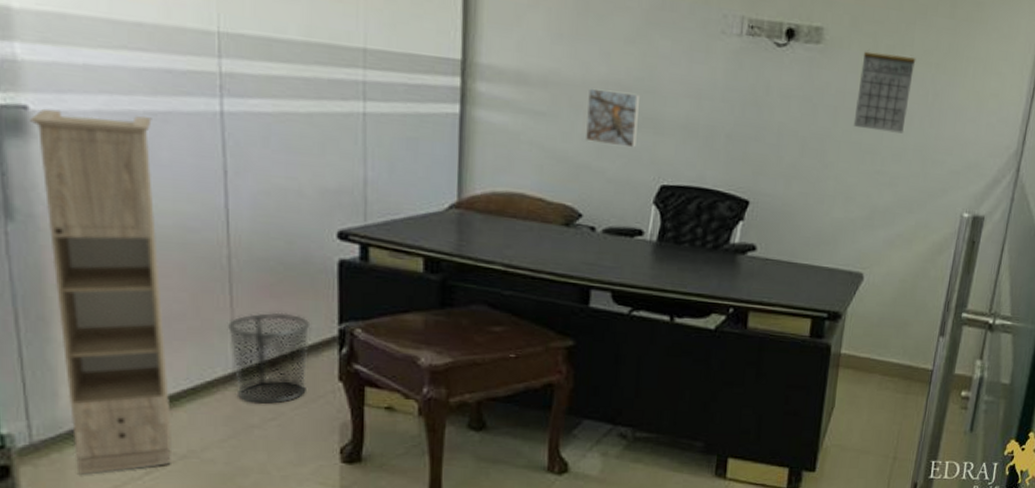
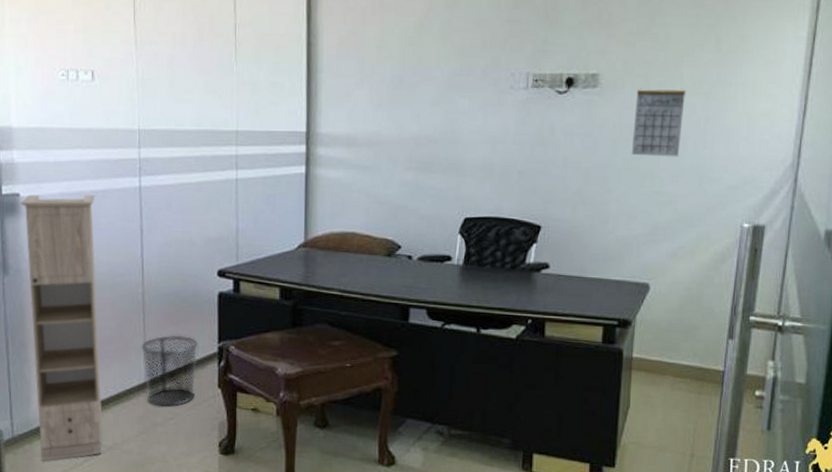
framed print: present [586,88,639,148] -> none [402,143,444,189]

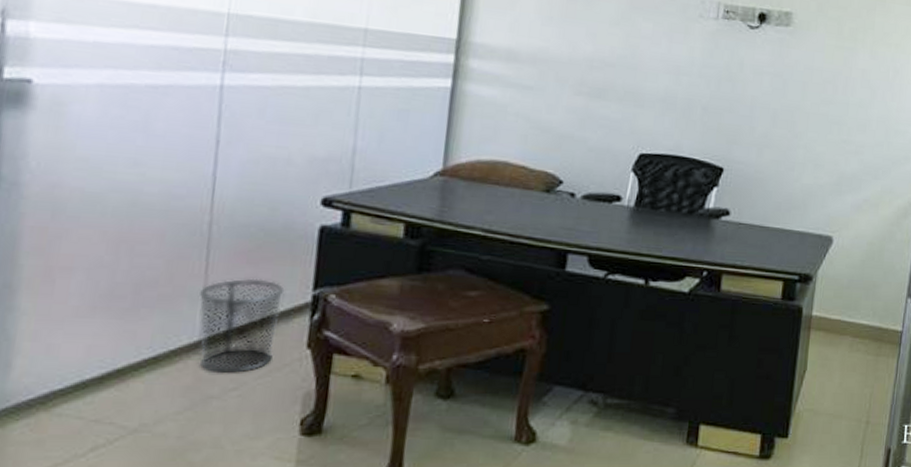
storage cabinet: present [21,194,103,461] -> none [18,82,153,452]
calendar: present [631,88,686,157] -> none [821,32,877,106]

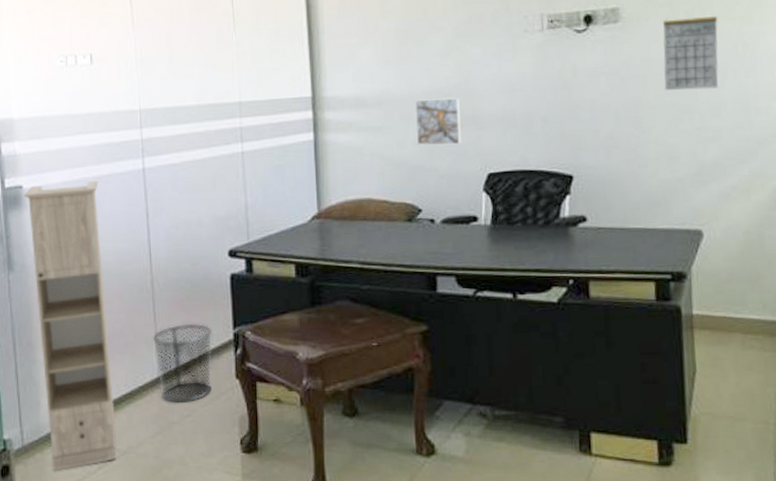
storage cabinet: none [18,82,153,452] -> present [24,180,117,471]
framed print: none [570,64,622,119] -> present [415,97,462,146]
calendar: none [821,32,877,106] -> present [662,16,718,91]

